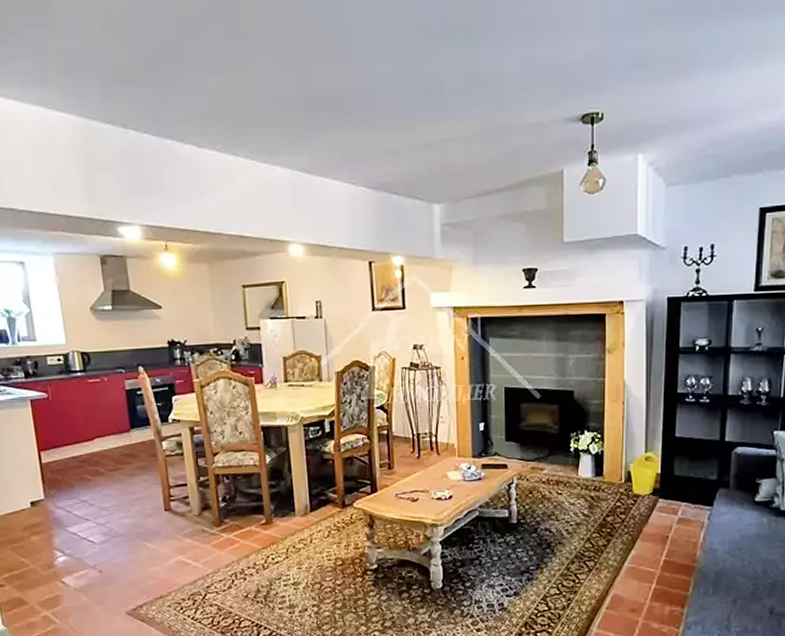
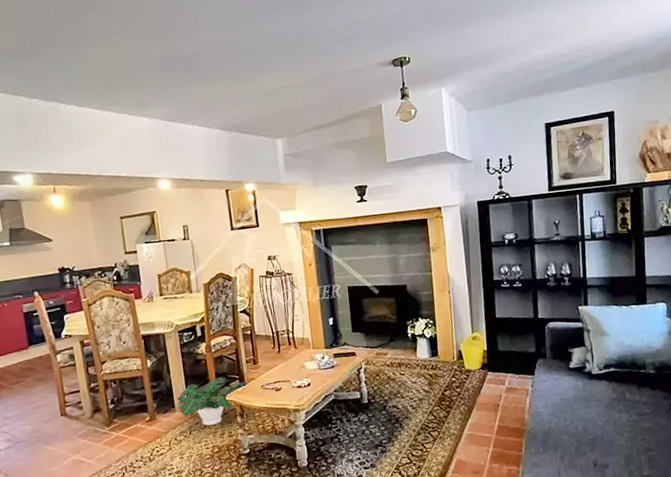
potted plant: none [298,481,381,534] -> present [177,377,249,426]

